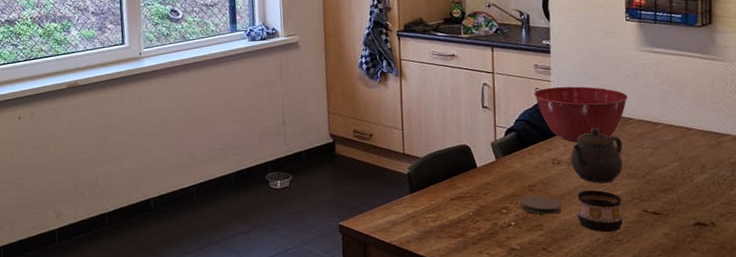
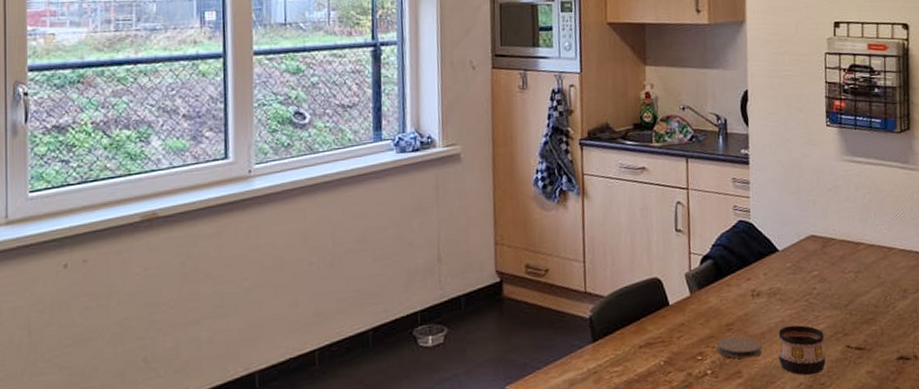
mixing bowl: present [534,86,628,143] -> none [732,202,830,270]
teapot: present [570,127,623,183] -> none [770,250,825,317]

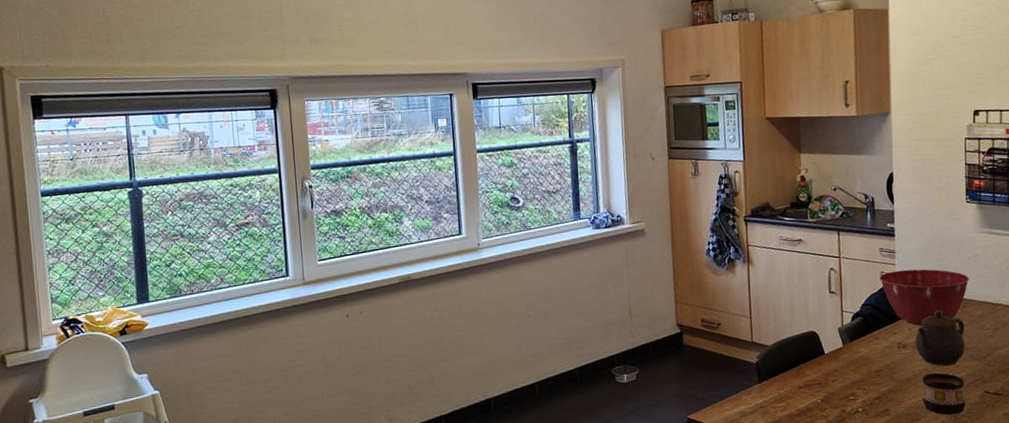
coaster: present [716,336,762,359] -> none [866,380,908,400]
mixing bowl: none [732,202,830,270] -> present [879,269,969,326]
teapot: none [770,250,825,317] -> present [915,309,965,366]

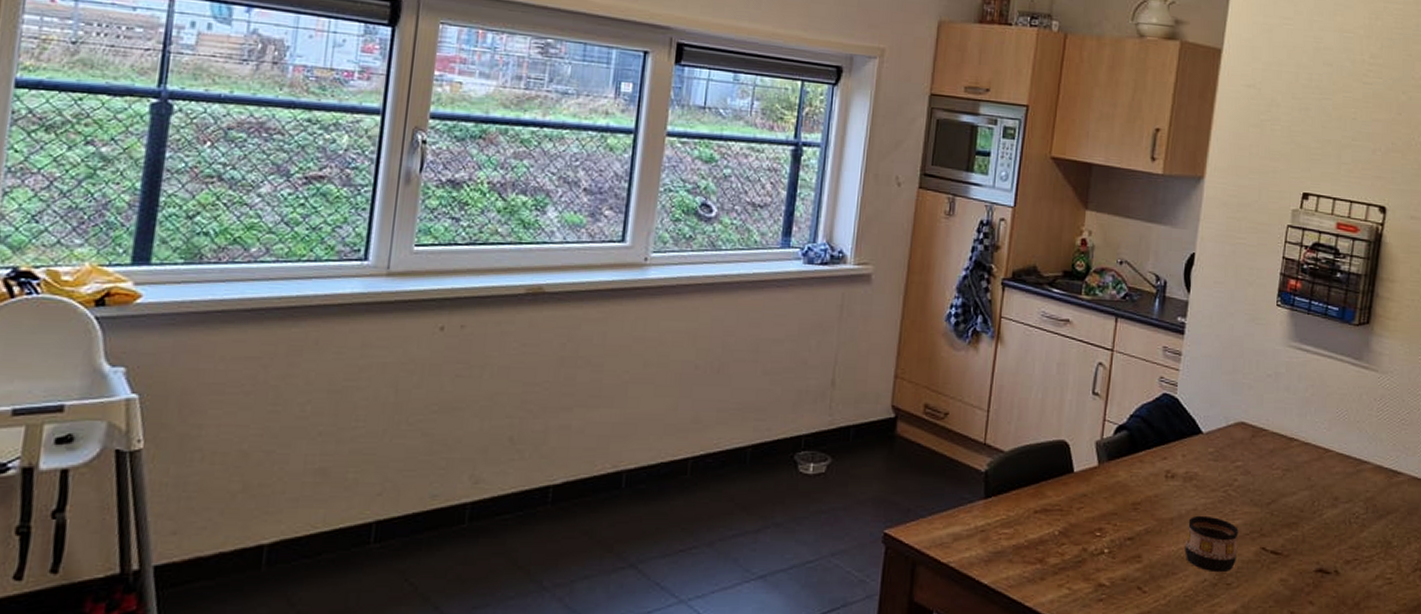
mixing bowl: present [879,269,969,326] -> none [1157,378,1265,452]
teapot: present [915,309,965,366] -> none [1187,435,1250,508]

